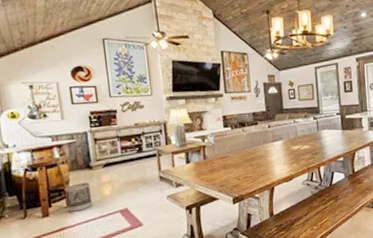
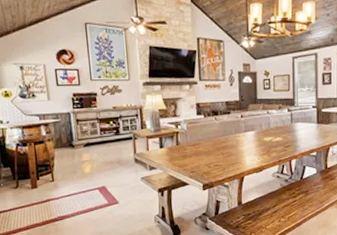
wastebasket: present [65,182,93,212] -> none [50,160,75,186]

